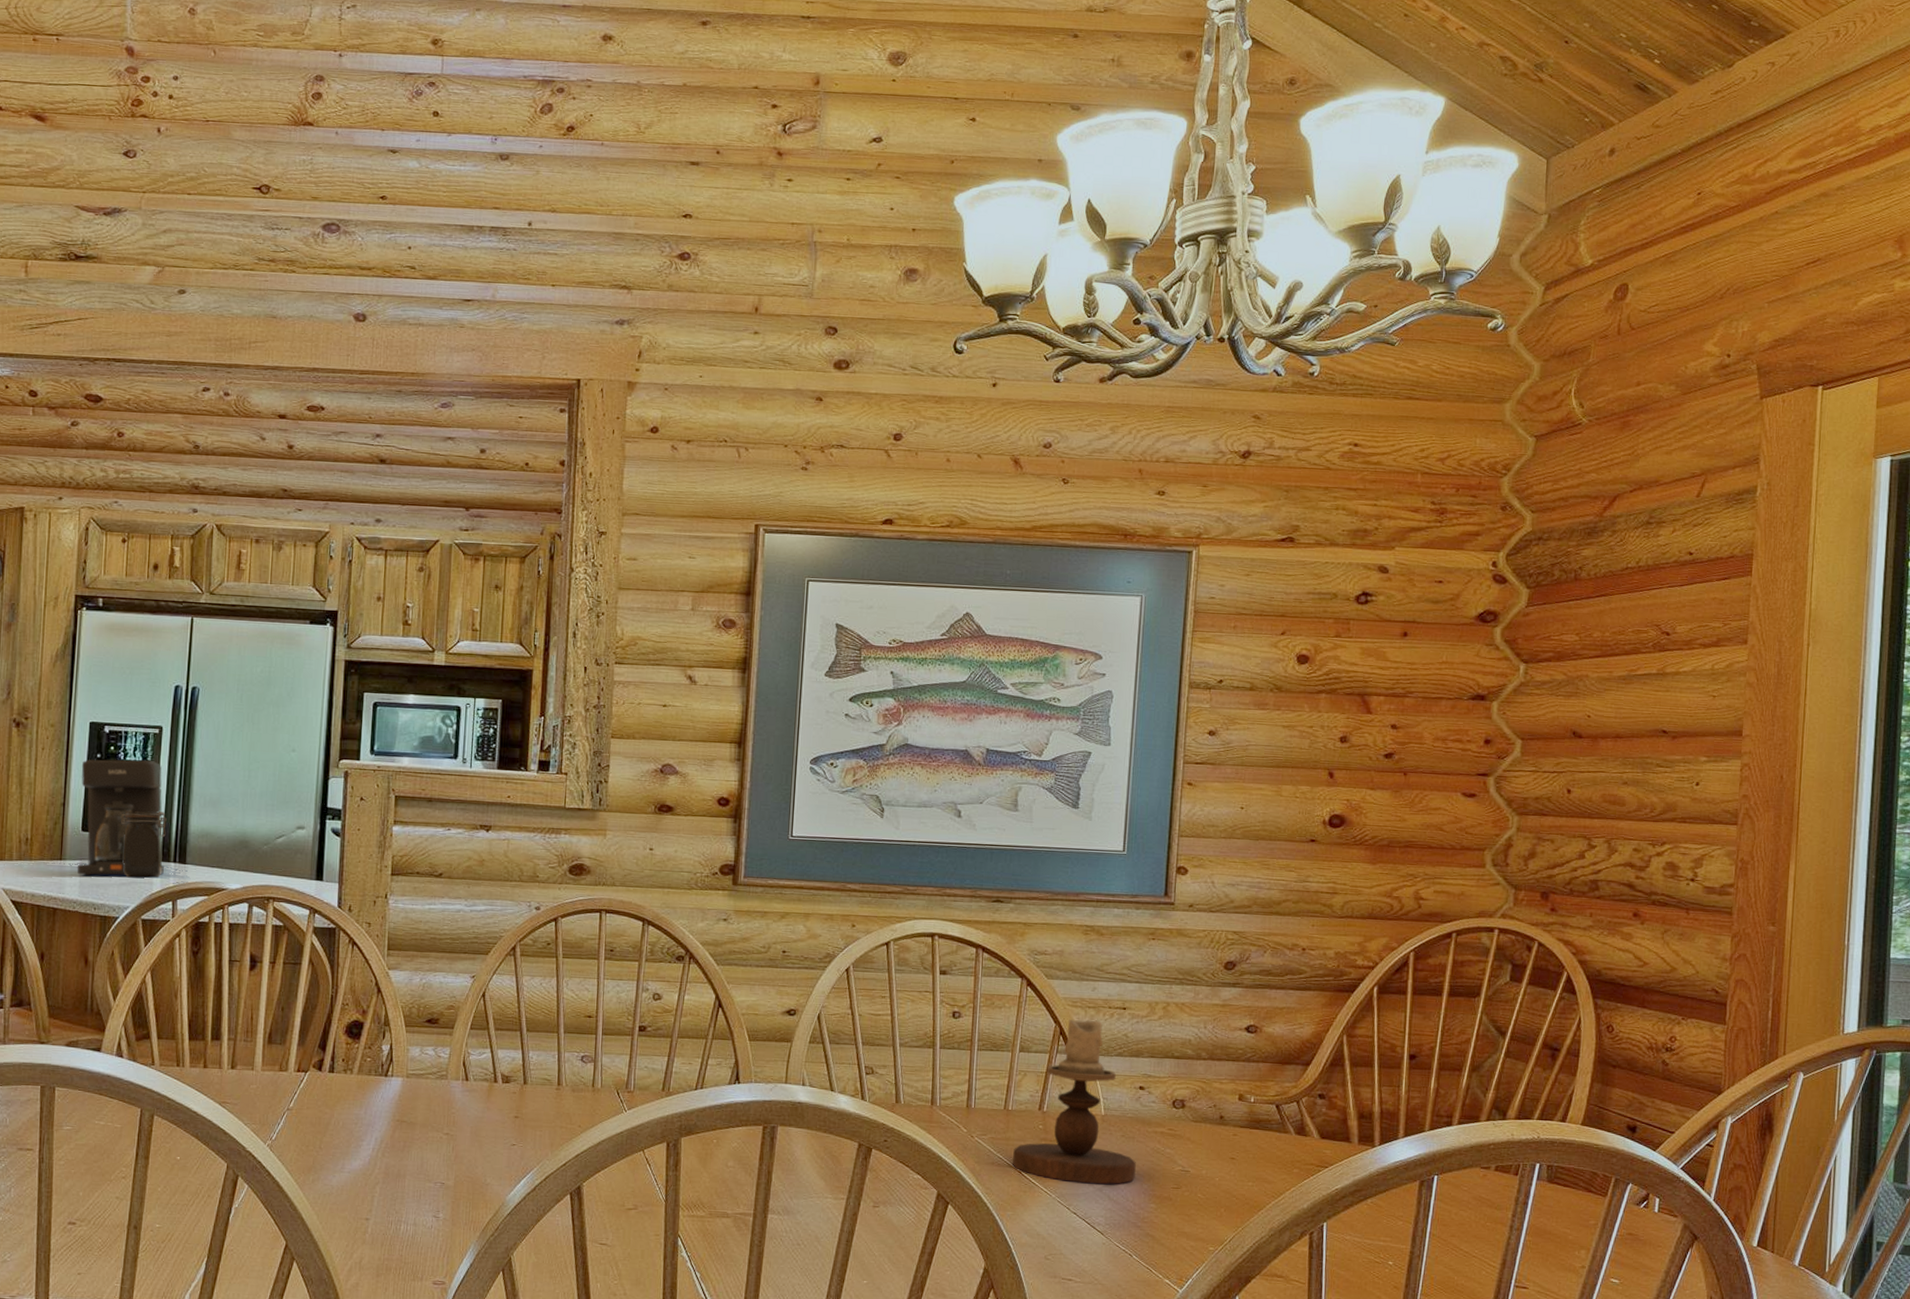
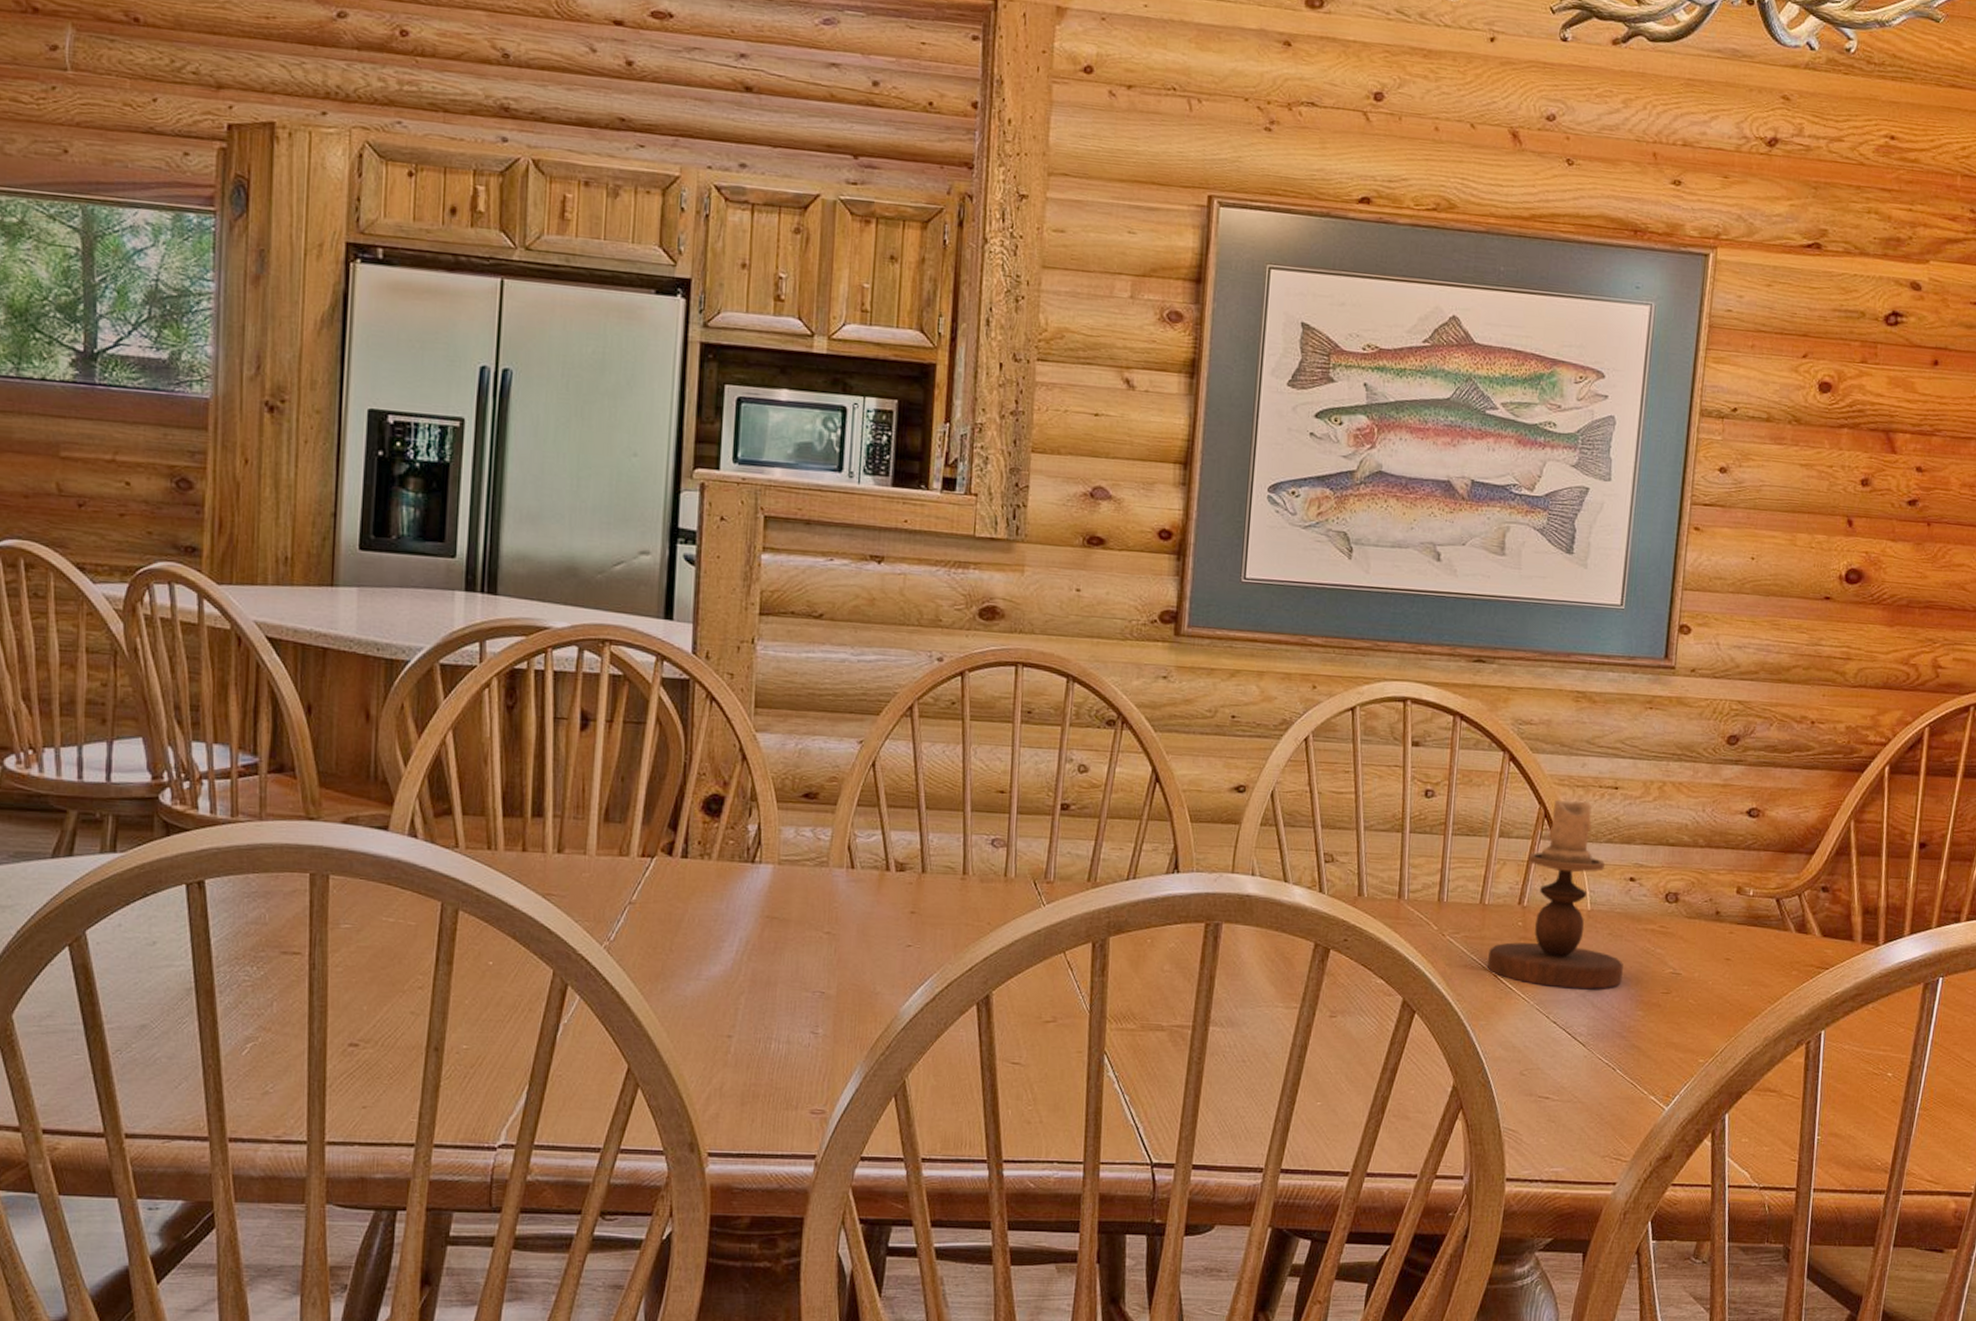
coffee maker: present [76,759,164,877] -> none [353,458,468,608]
jar: present [120,811,167,879] -> none [410,525,471,612]

